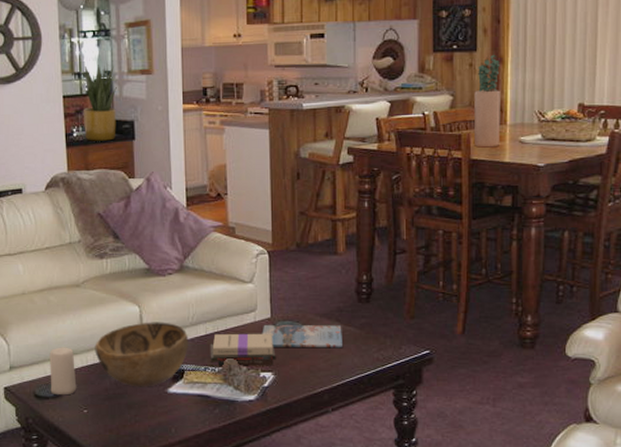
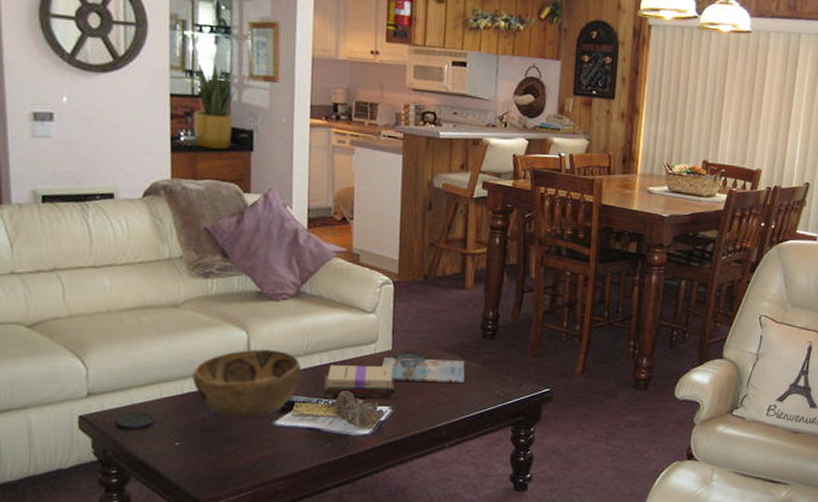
candle: present [49,347,77,396] -> none [136,373,169,426]
vase: present [474,50,500,148] -> none [606,100,635,195]

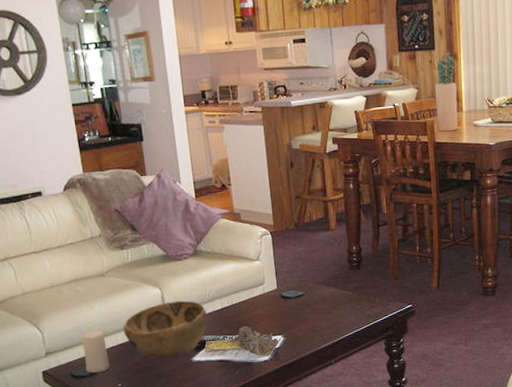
candle: none [136,373,169,426] -> present [81,330,110,374]
planter: present [193,64,235,150] -> none [87,72,125,145]
books: present [324,365,395,400] -> none [226,302,285,334]
magazine: present [381,356,465,384] -> none [270,290,340,314]
vase: none [606,100,635,195] -> present [435,48,458,132]

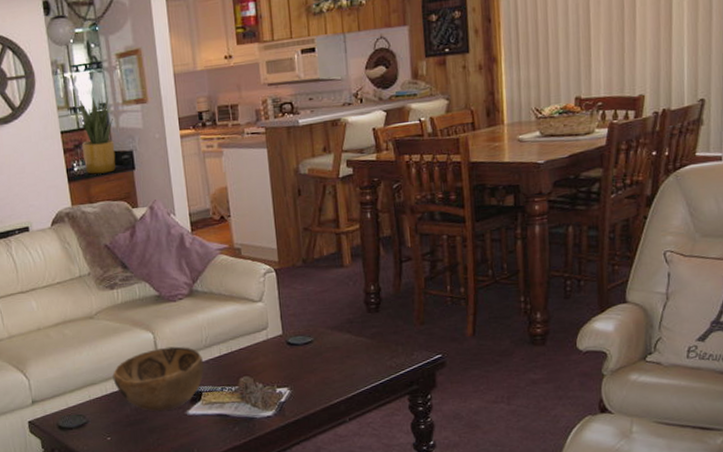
candle: present [81,330,110,374] -> none [69,378,99,425]
planter: none [87,72,125,145] -> present [77,95,116,175]
vase: present [435,48,458,132] -> none [469,50,498,150]

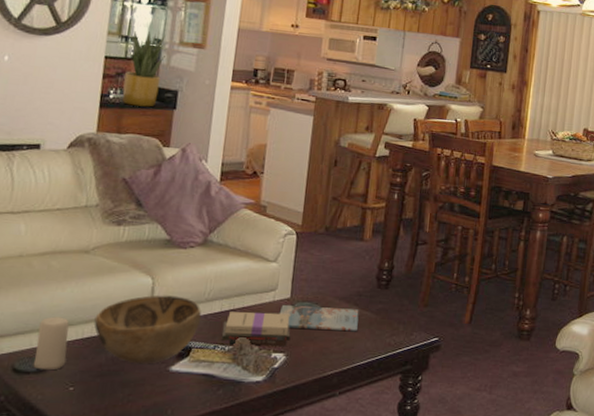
candle: none [69,378,99,425] -> present [32,316,69,371]
books: none [224,349,291,385] -> present [222,312,291,347]
magazine: none [275,336,355,363] -> present [279,304,359,332]

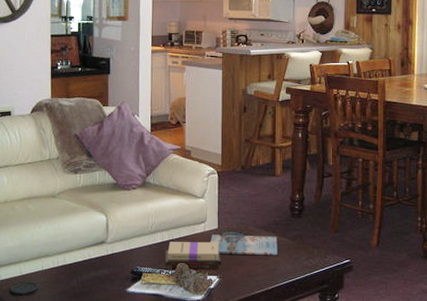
candle: present [32,316,69,371] -> none [24,249,48,293]
decorative bowl: present [94,295,202,365] -> none [65,229,148,287]
planter: present [122,31,166,107] -> none [67,10,97,74]

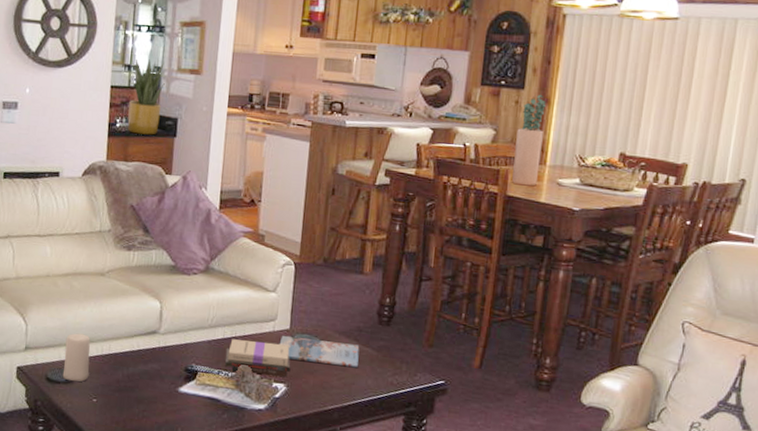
candle: none [24,249,48,293] -> present [62,333,90,382]
planter: none [67,10,97,74] -> present [127,59,165,135]
vase: none [389,14,409,92] -> present [512,90,546,187]

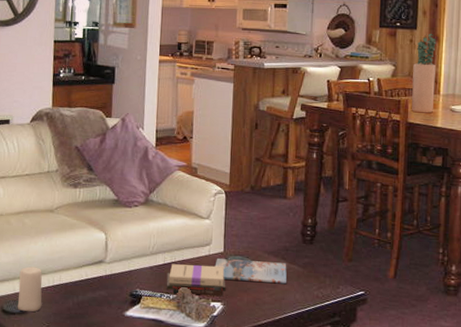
planter: present [127,59,165,135] -> none [70,15,102,83]

